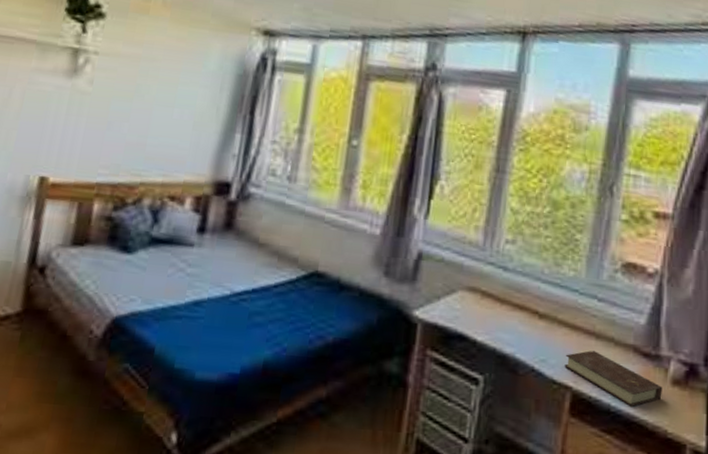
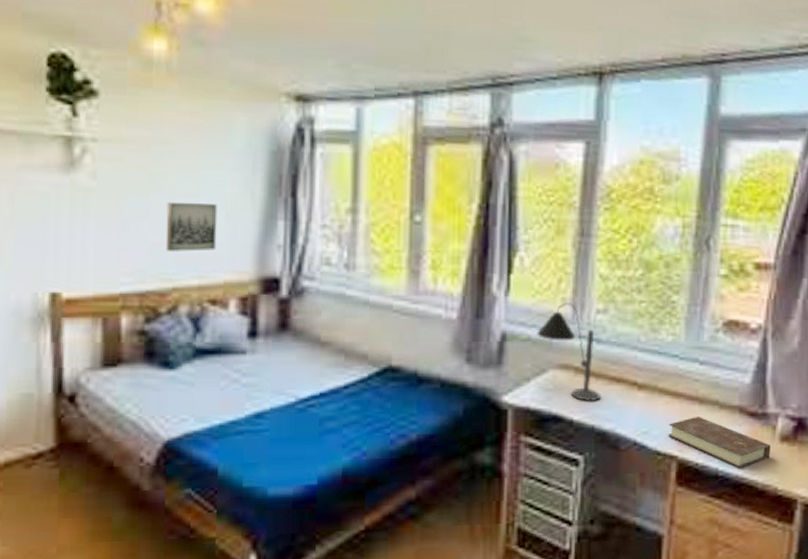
wall art: none [140,109,188,154] -> present [165,201,218,252]
desk lamp: none [450,230,504,326] -> present [537,303,601,402]

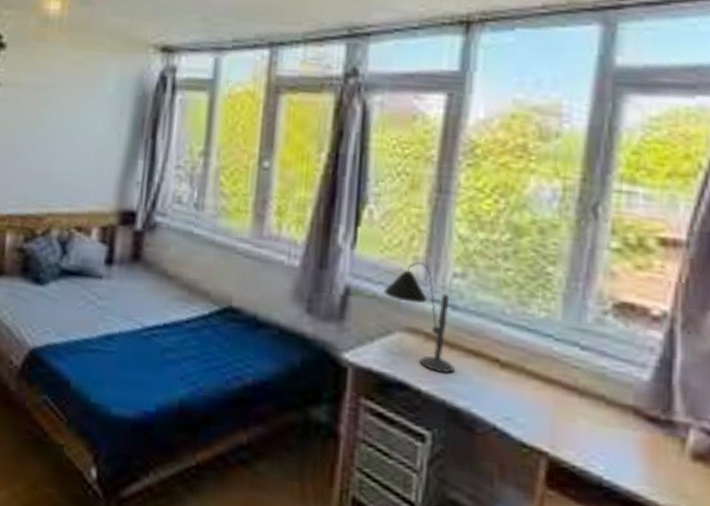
wall art: present [165,201,218,252] -> none [45,138,90,183]
book: present [668,417,771,468] -> none [537,409,678,483]

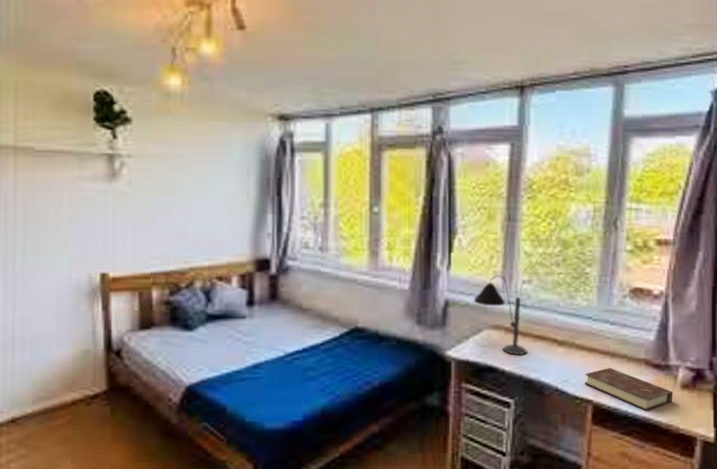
book: none [537,409,678,483] -> present [584,368,673,411]

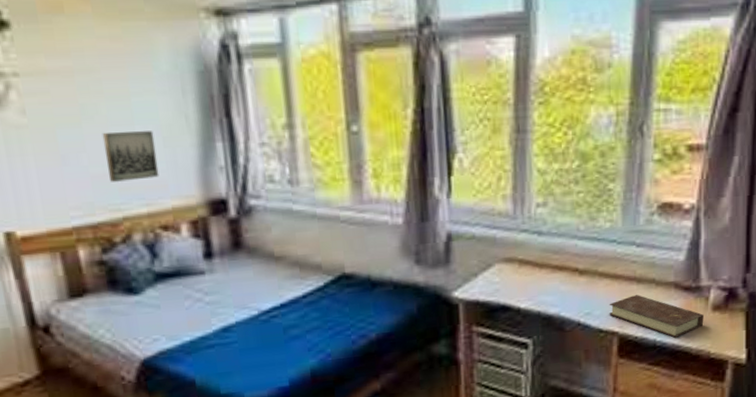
wall art: none [183,201,222,240] -> present [102,131,159,182]
desk lamp: present [473,275,527,356] -> none [480,199,545,290]

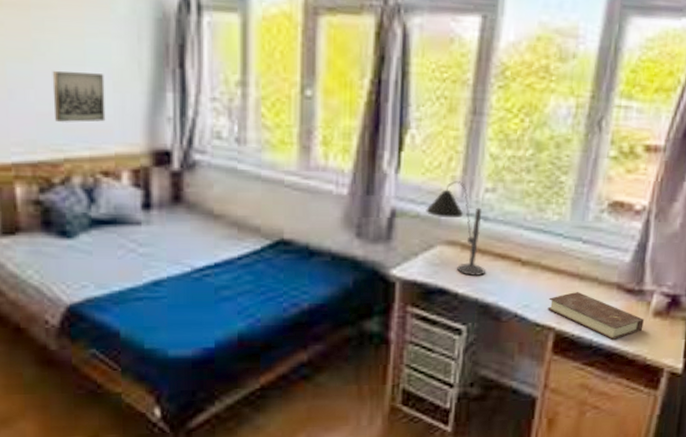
desk lamp: none [480,199,545,290] -> present [426,181,485,277]

